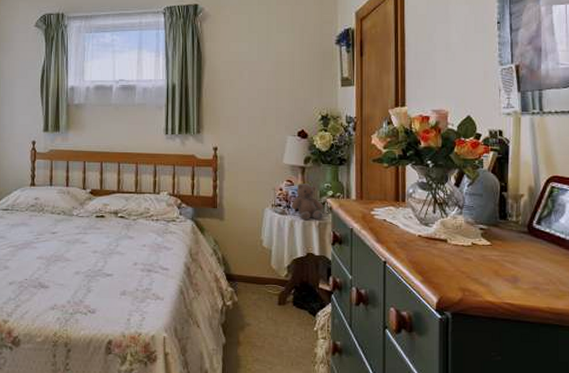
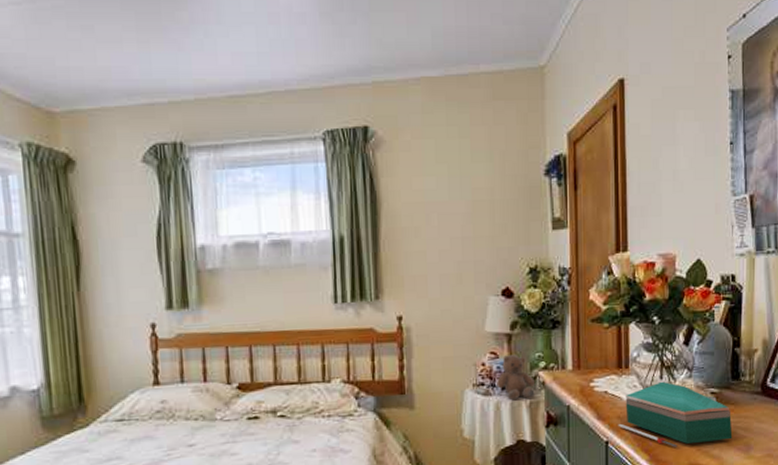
wooden box: none [395,215,500,272] -> present [618,381,733,448]

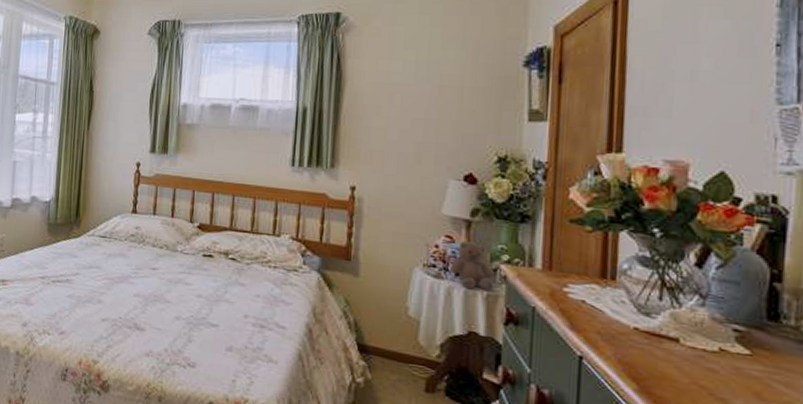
wooden box: present [618,381,733,448] -> none [597,303,766,393]

